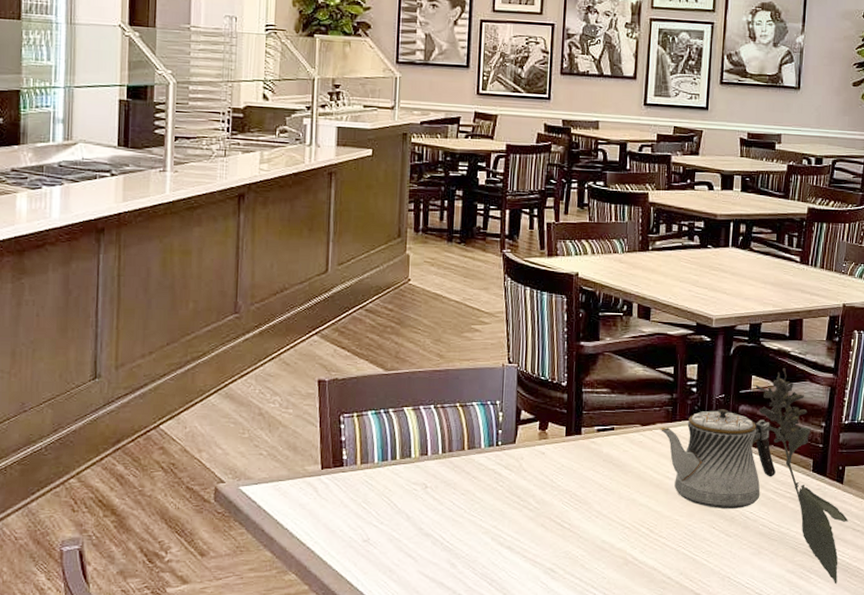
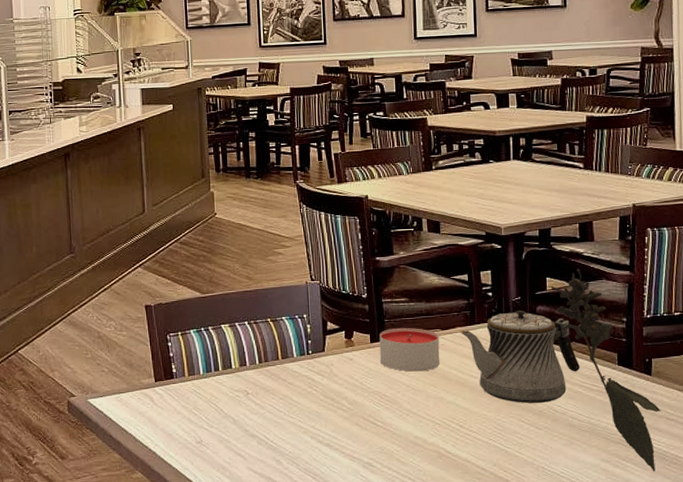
candle: none [574,420,638,470] -> present [379,327,440,372]

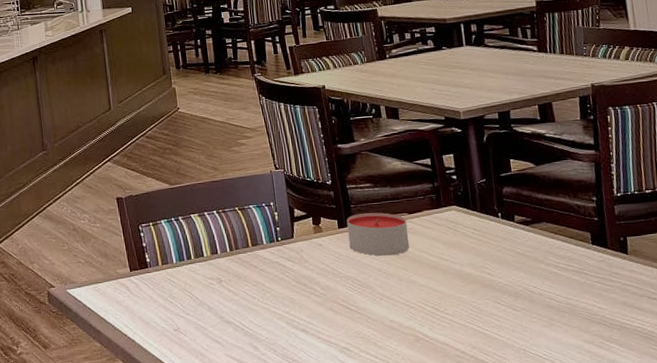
teapot: present [460,310,580,403] -> none [427,192,553,285]
flower: present [550,268,661,472] -> none [515,149,642,353]

